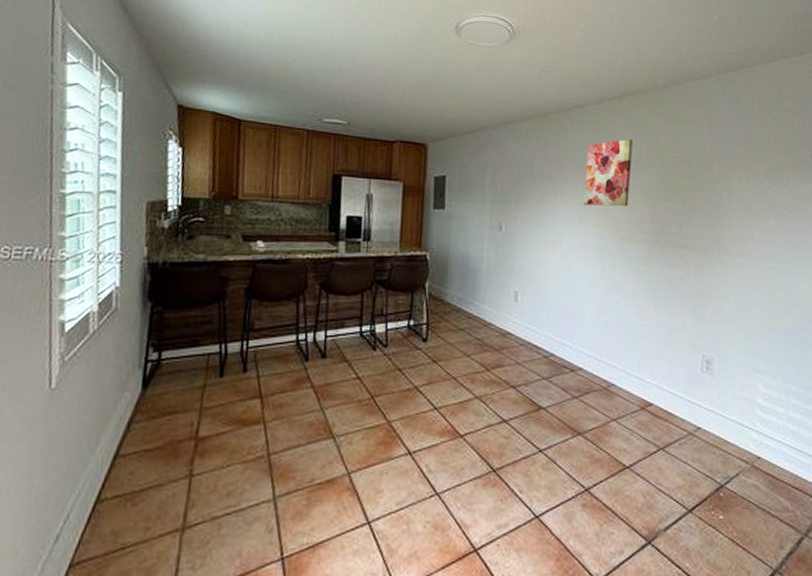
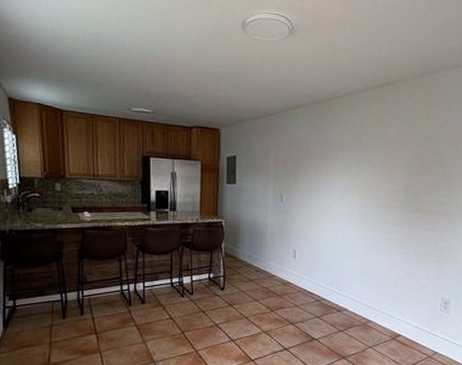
wall art: present [584,139,632,207] -> none [350,122,392,180]

